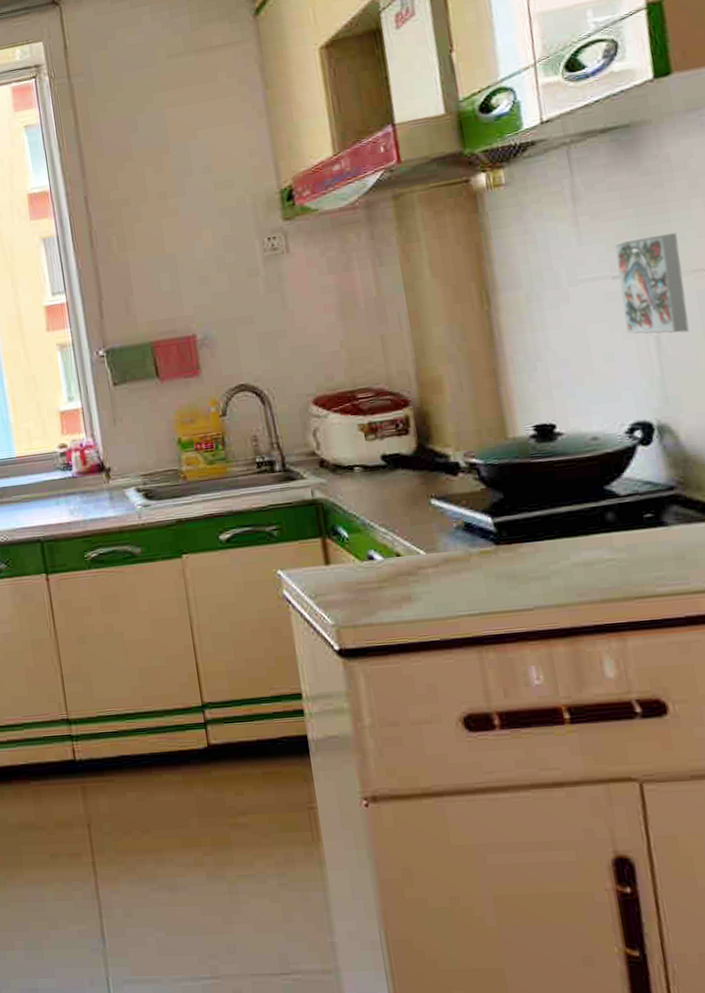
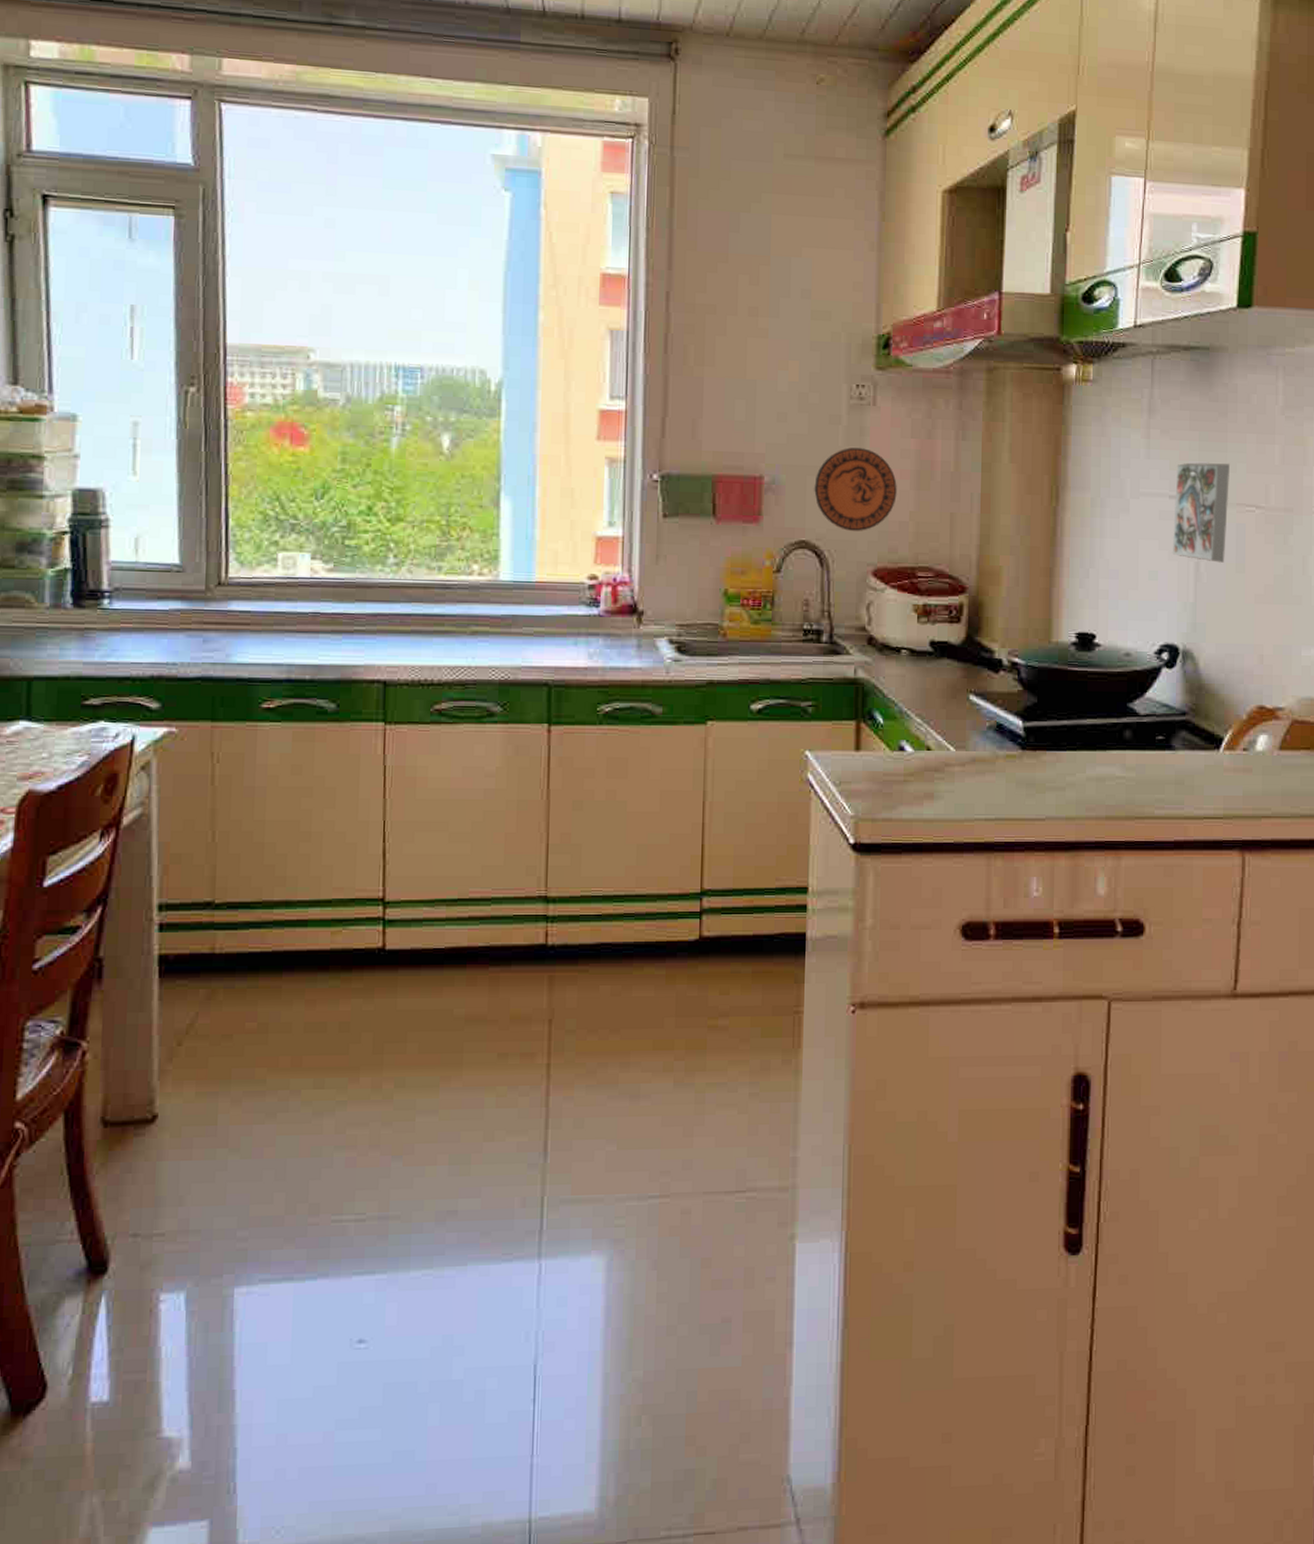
decorative plate: none [244,292,325,369] -> present [814,447,897,531]

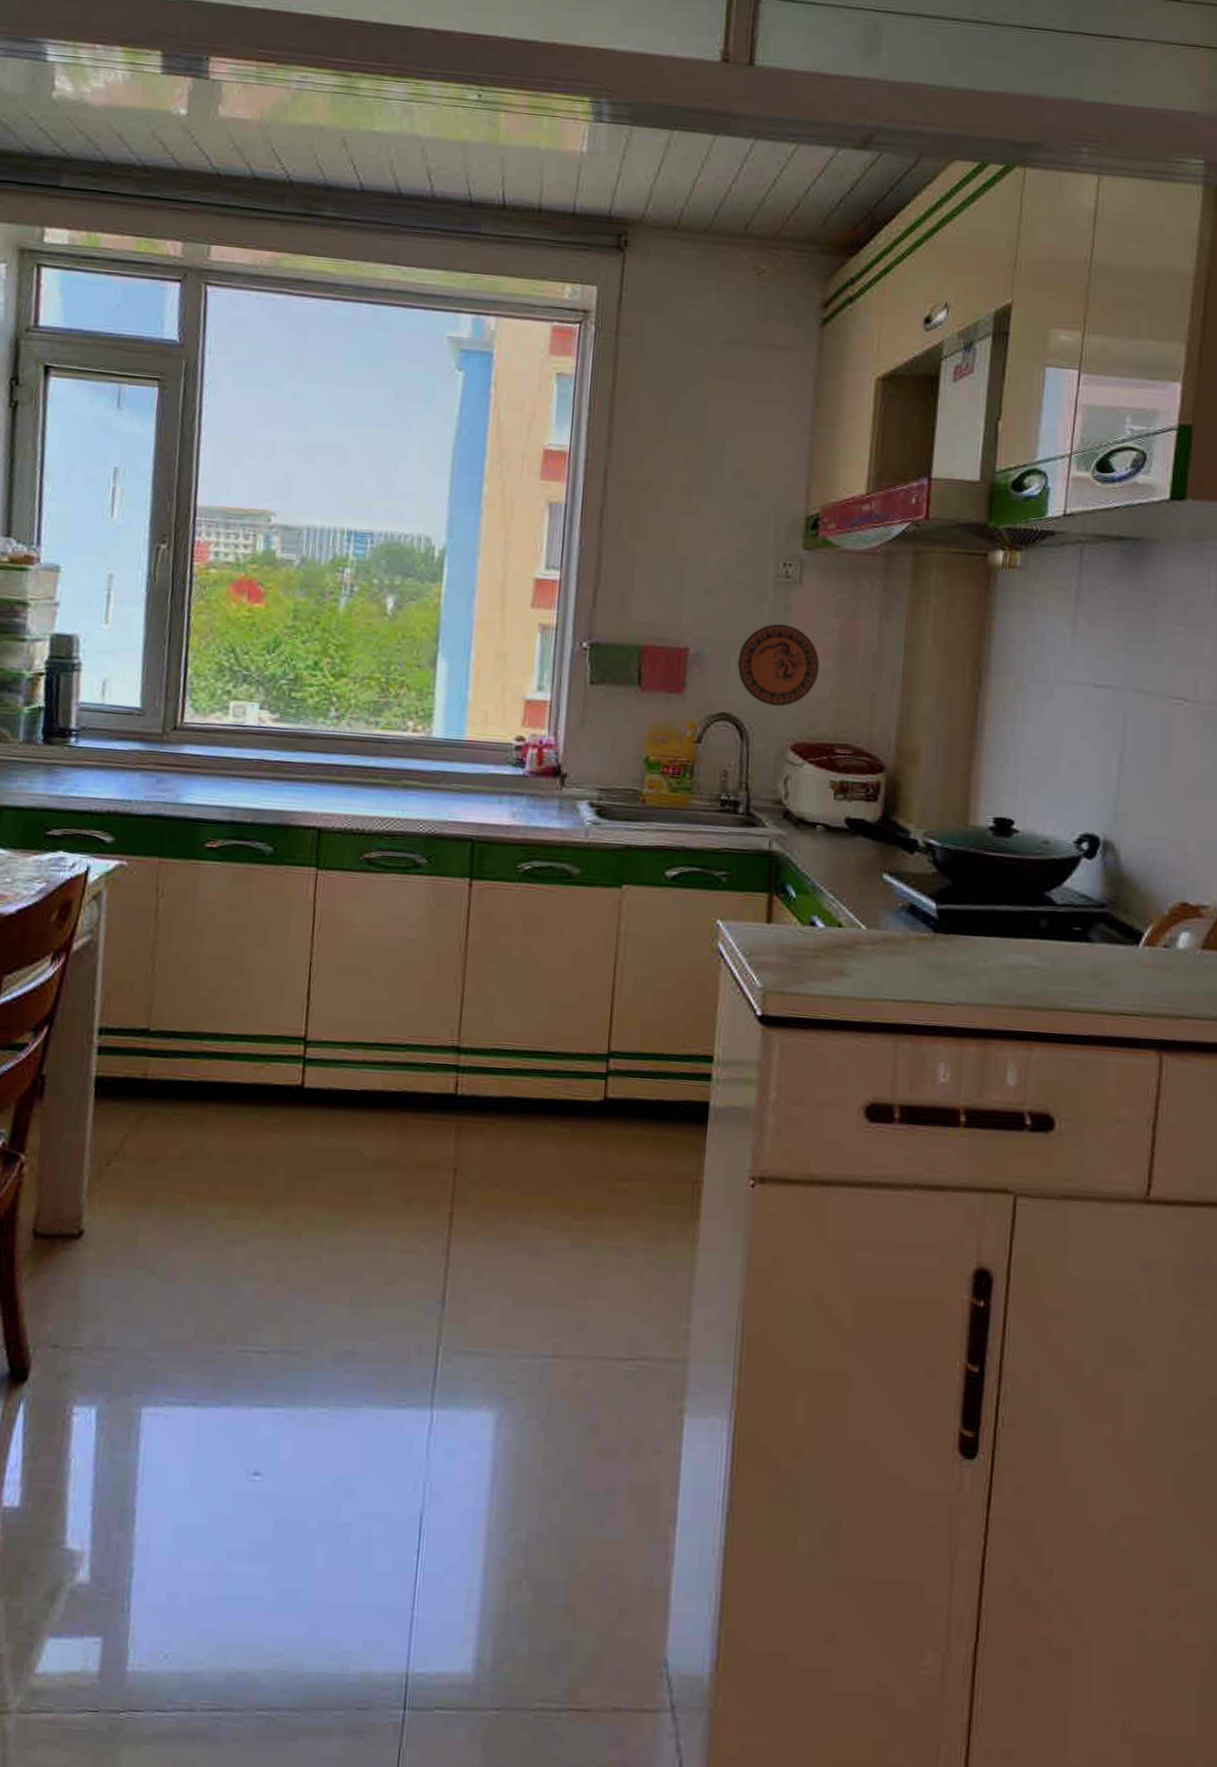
decorative tile: present [1172,462,1230,563] -> none [1095,652,1158,755]

